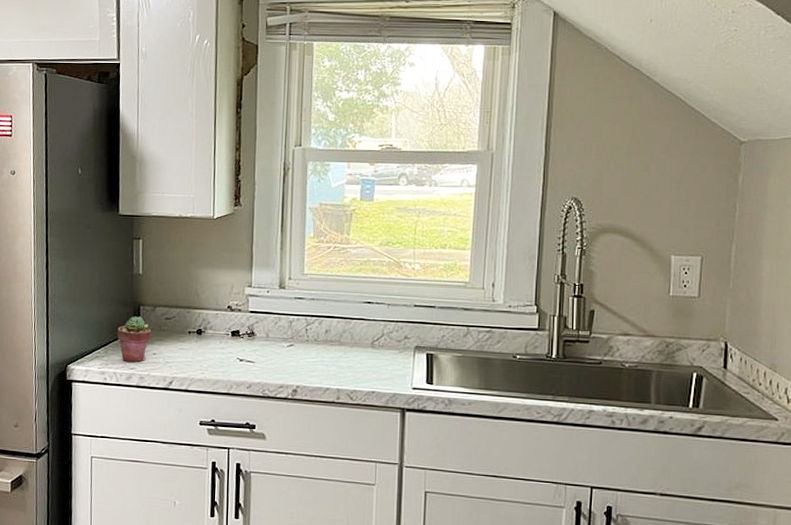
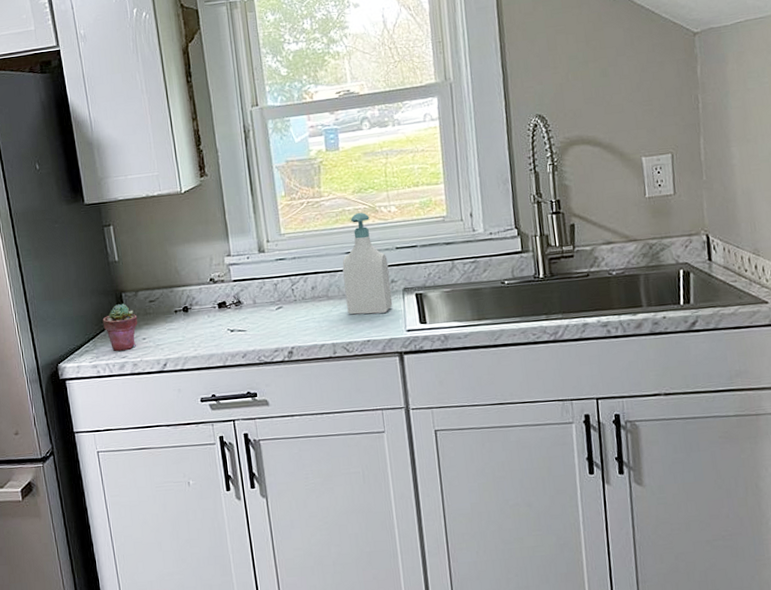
soap bottle: none [357,264,404,367] -> present [342,212,393,315]

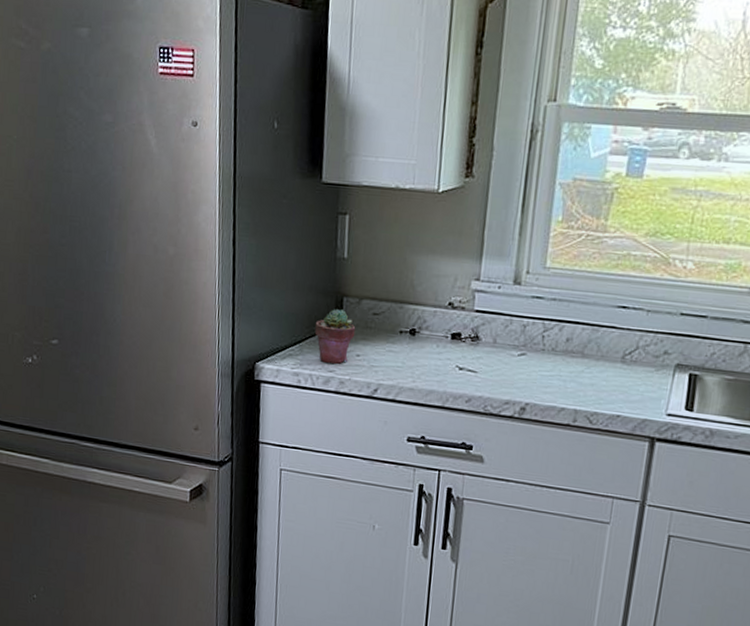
soap bottle: present [342,212,393,315] -> none [602,260,667,388]

